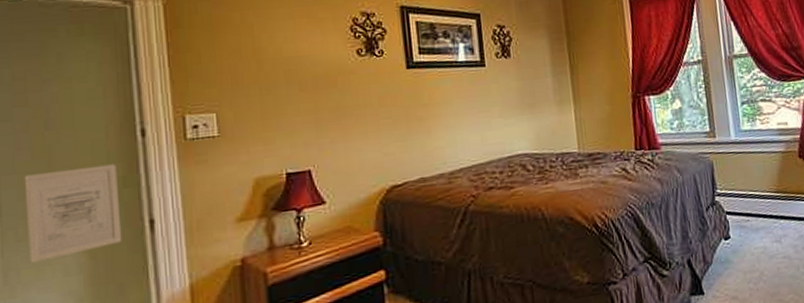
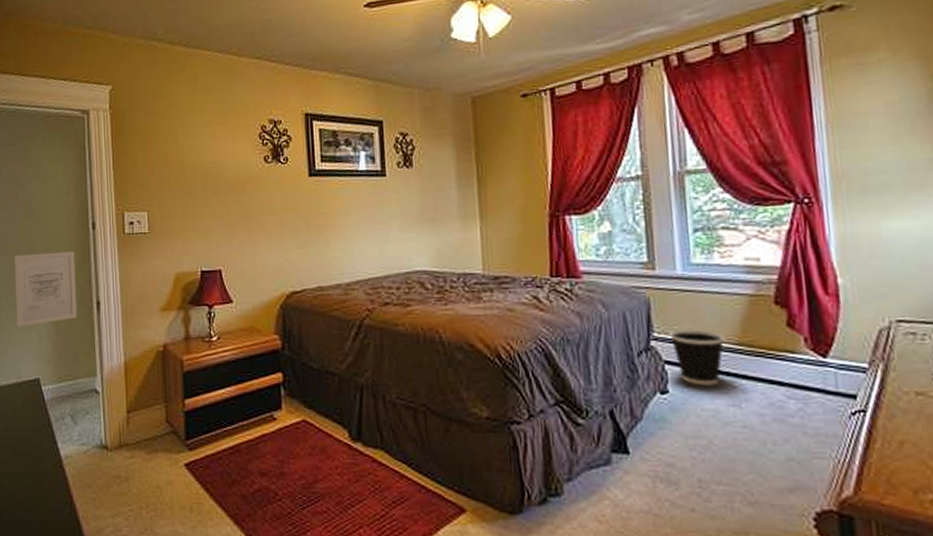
wastebasket: none [728,183,768,229] -> present [669,329,725,386]

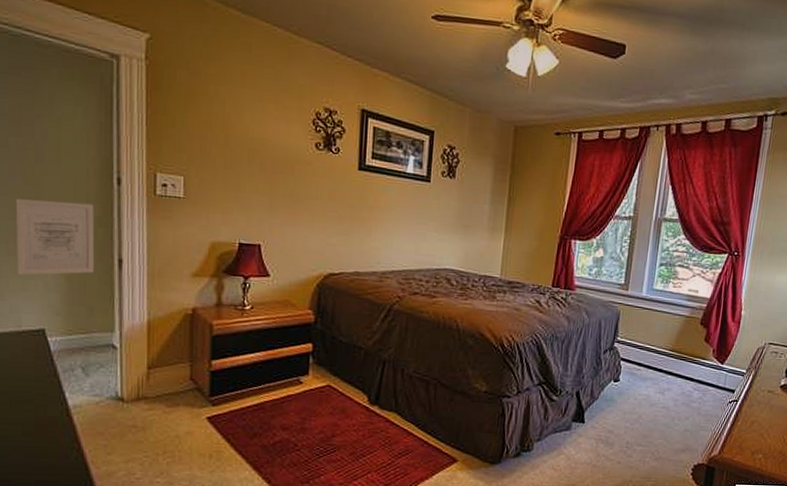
wastebasket: present [669,329,725,386] -> none [628,336,664,378]

